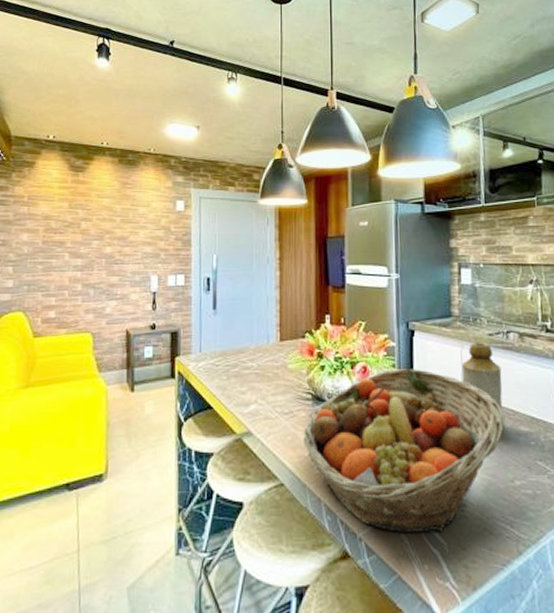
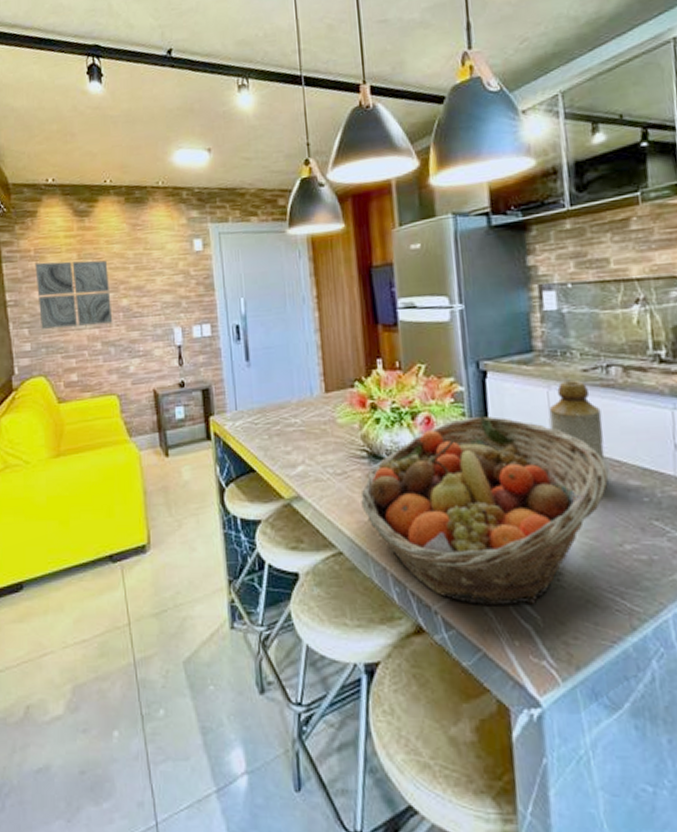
wall art: none [25,208,96,268] -> present [35,260,113,329]

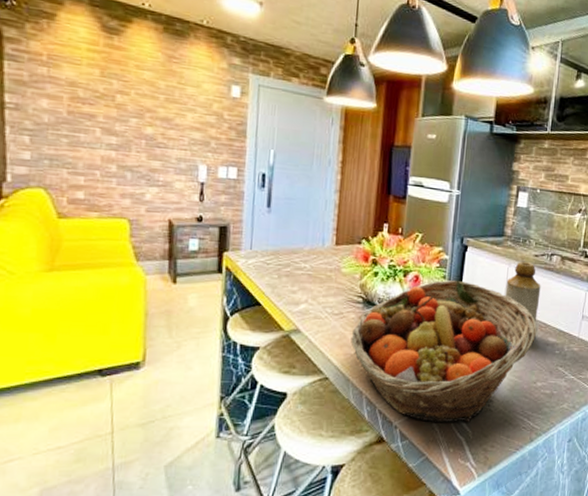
wall art: present [35,260,113,329] -> none [45,69,135,148]

